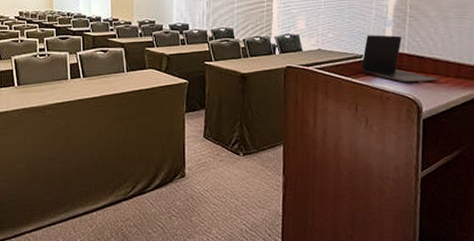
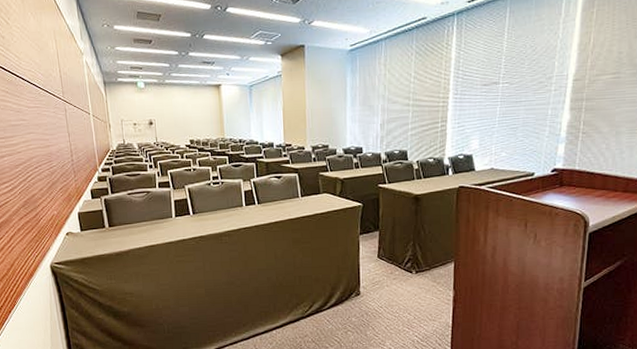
laptop computer: present [360,35,441,83] -> none [531,152,609,199]

